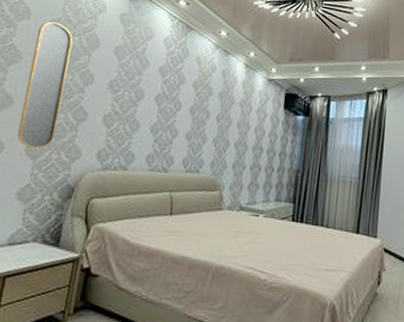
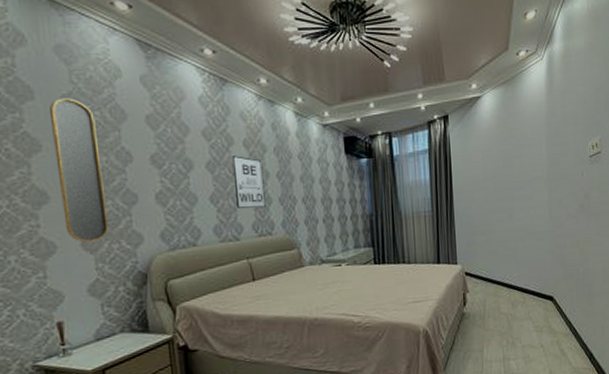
wall art: none [173,93,206,146] -> present [231,155,266,209]

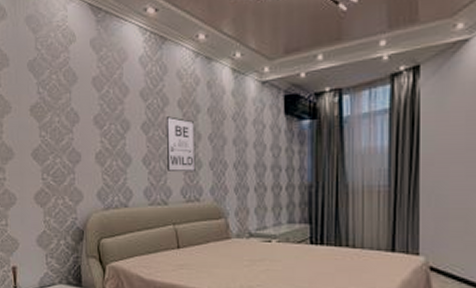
home mirror: present [49,98,109,243] -> none [18,64,57,196]

